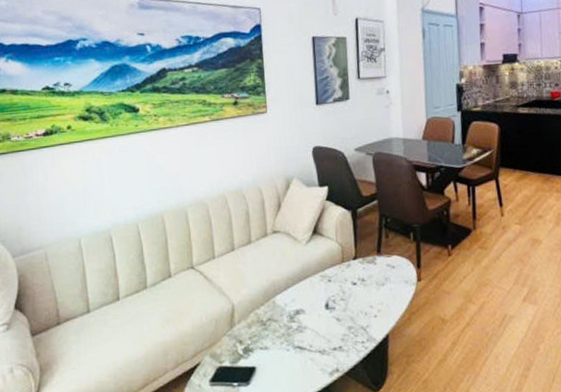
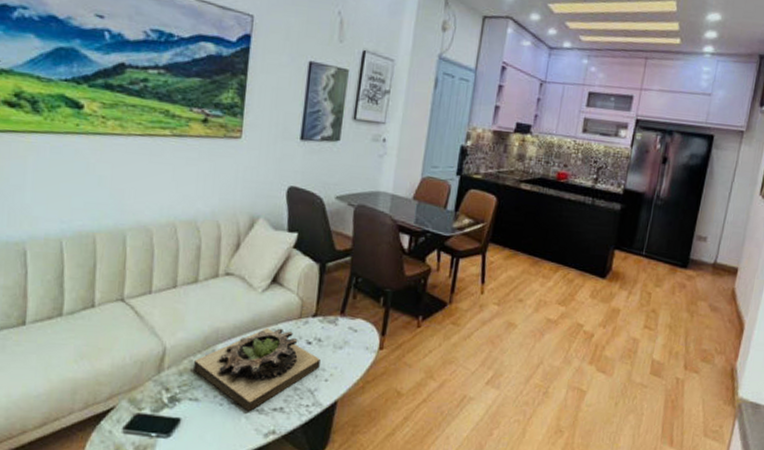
succulent planter: none [259,274,367,354] -> present [194,327,320,412]

